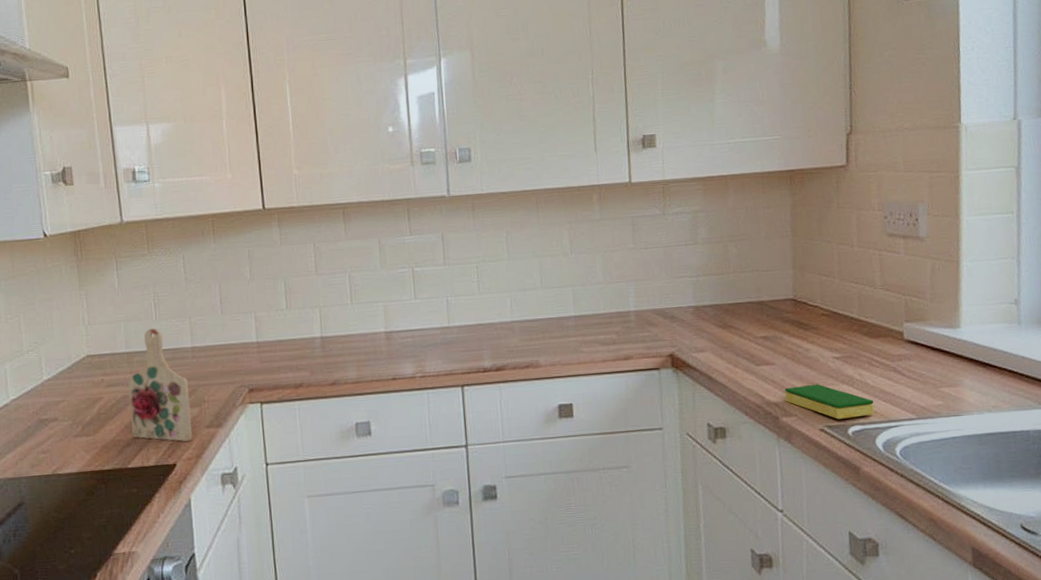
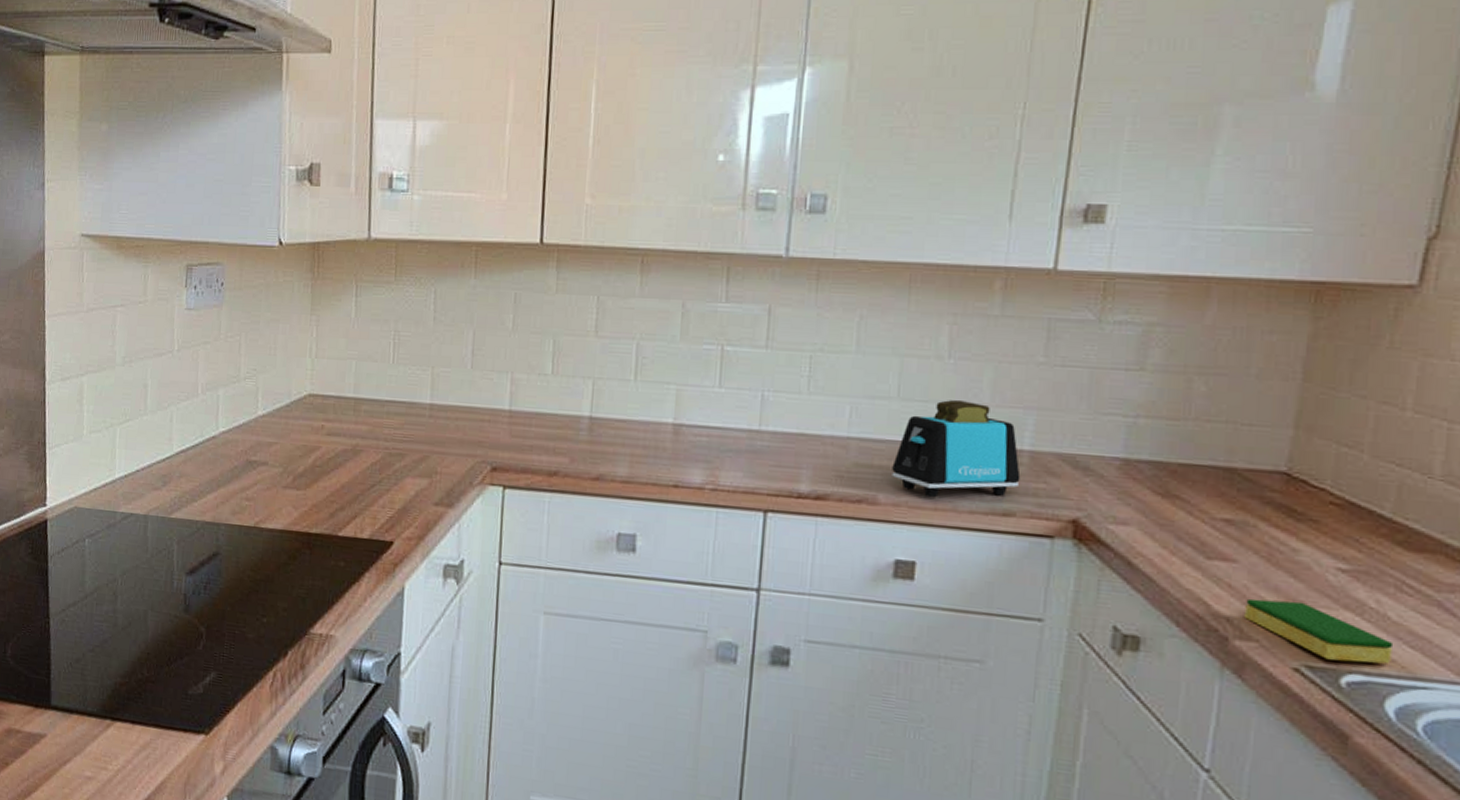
cutting board: present [127,328,193,442] -> none [347,373,421,517]
toaster: none [545,282,632,356] -> present [892,400,1021,498]

